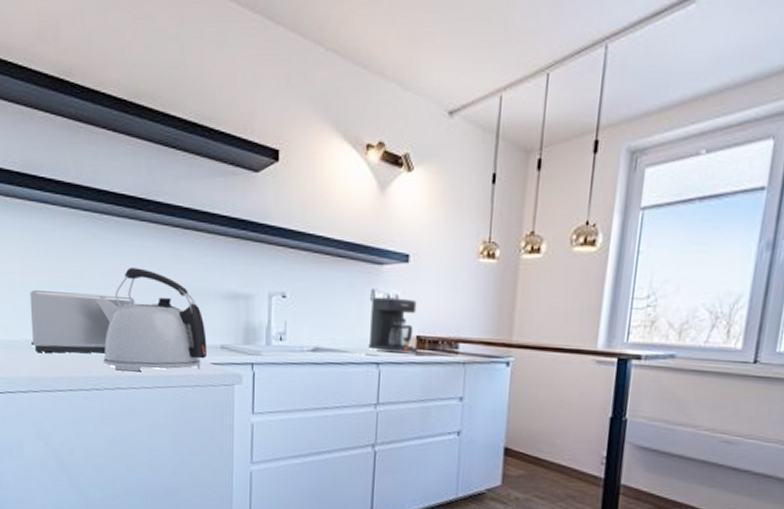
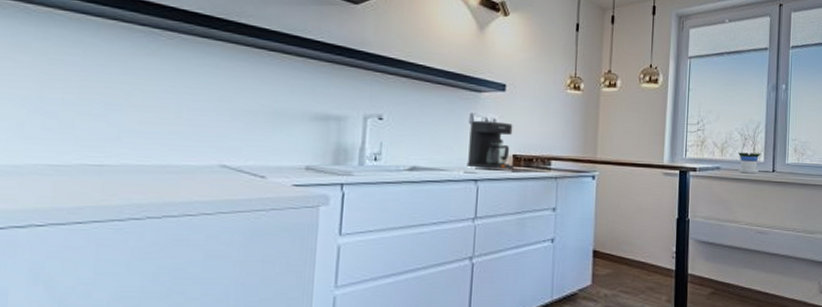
toaster: present [29,290,135,354] -> none [40,107,200,180]
kettle: present [95,267,207,372] -> none [145,86,289,197]
flowerpot: none [702,335,739,366] -> present [738,152,761,174]

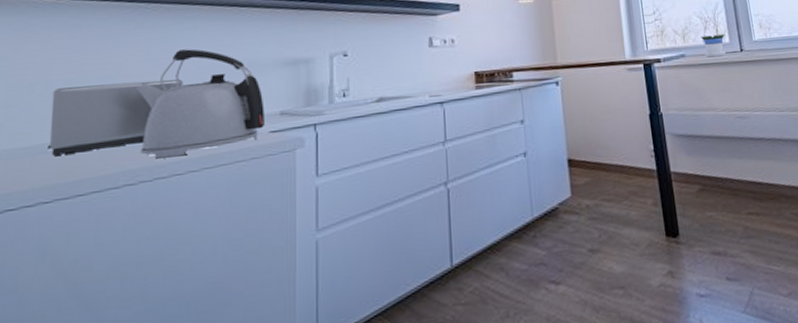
toaster: none [40,107,200,180] -> present [46,79,183,156]
kettle: none [145,86,289,197] -> present [135,49,265,159]
coffee maker: present [466,120,515,171] -> none [430,41,478,91]

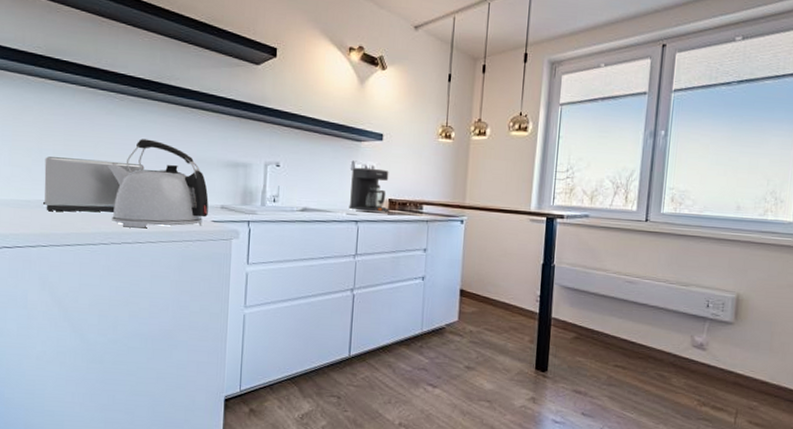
coffee maker: none [430,41,478,91] -> present [348,167,390,213]
flowerpot: present [701,34,726,58] -> none [608,200,634,223]

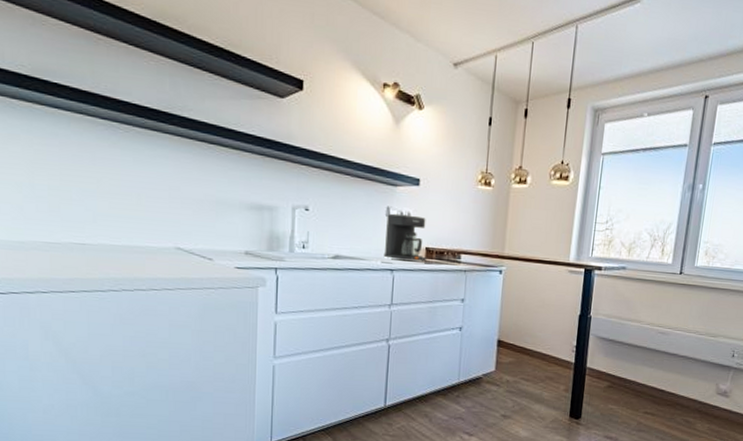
toaster: present [42,156,145,212] -> none [38,193,157,256]
kettle: present [107,139,209,229] -> none [113,176,231,275]

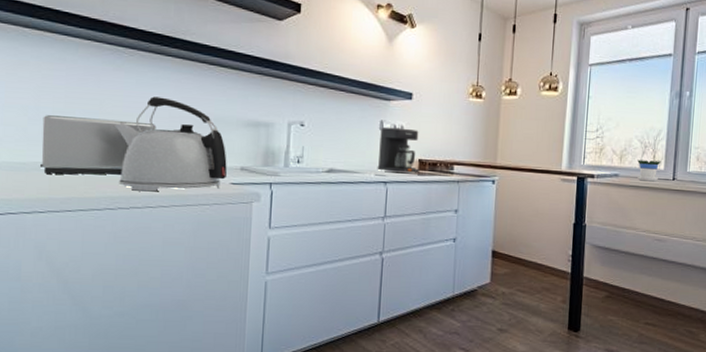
toaster: none [38,193,157,256] -> present [39,115,157,175]
kettle: none [113,176,231,275] -> present [114,96,227,192]
flowerpot: none [645,253,670,276] -> present [637,160,662,182]

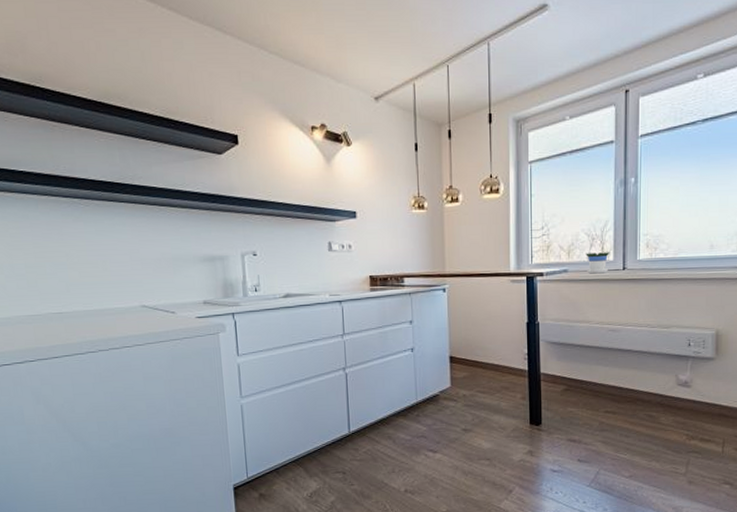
toaster: present [39,115,157,175] -> none [17,268,121,326]
kettle: present [114,96,227,192] -> none [83,242,192,333]
coffee maker: present [377,126,420,174] -> none [329,247,372,292]

